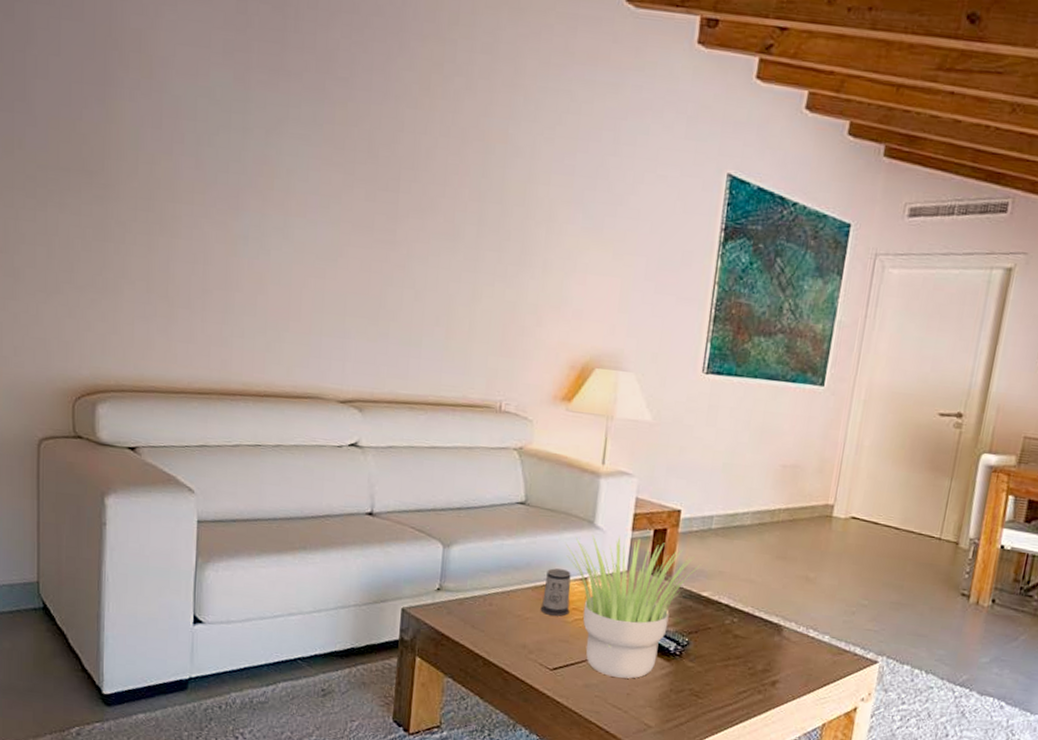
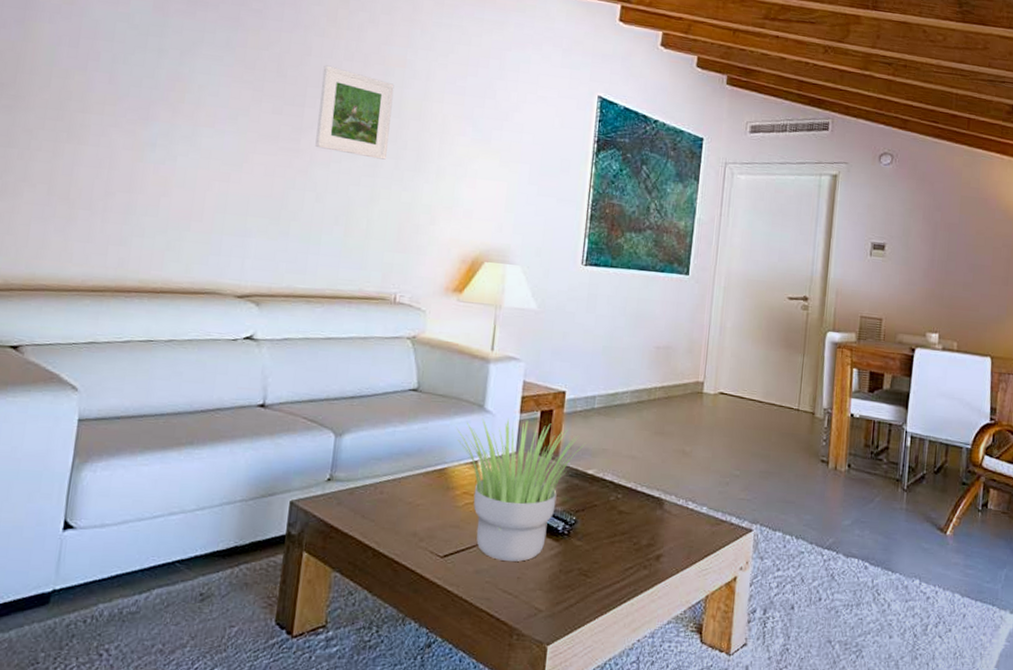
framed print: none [412,142,496,253] -> present [315,65,394,160]
mug: present [540,568,571,616] -> none [431,453,462,501]

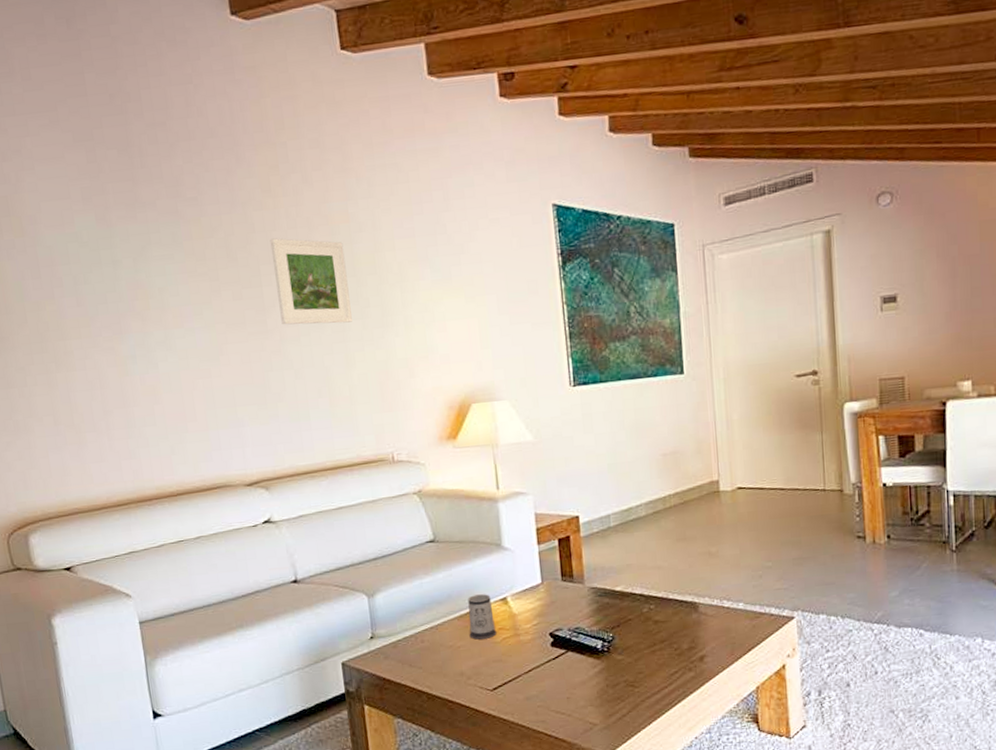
mug: none [431,453,462,501] -> present [468,594,497,640]
potted plant: present [456,419,586,562] -> none [479,549,609,685]

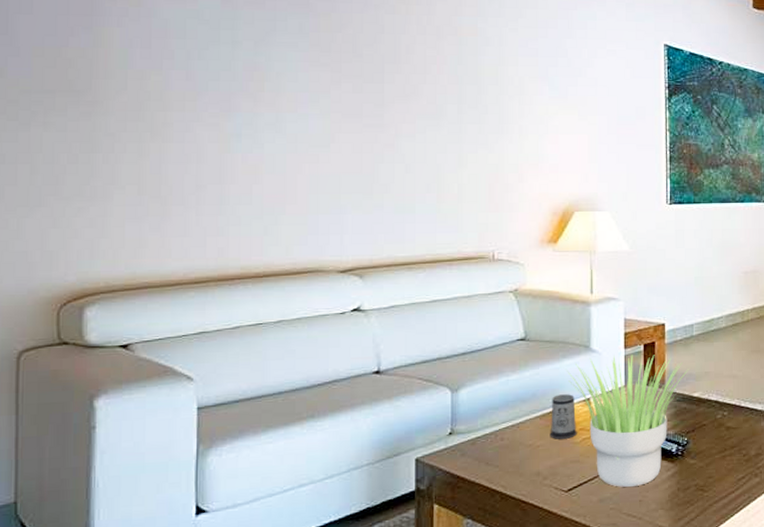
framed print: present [270,238,352,325] -> none [398,41,469,126]
potted plant: none [479,549,609,685] -> present [566,354,689,487]

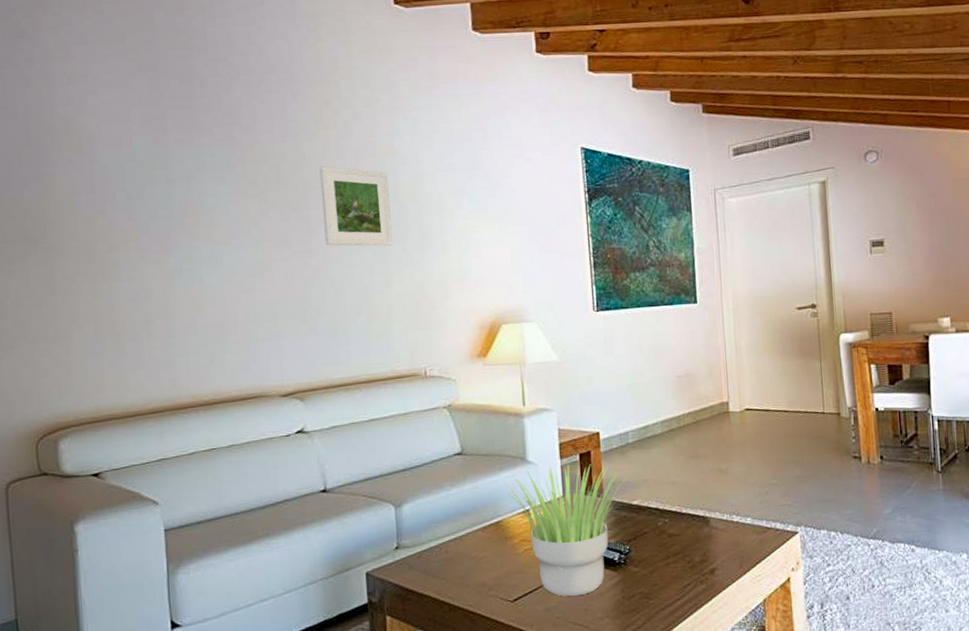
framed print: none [398,41,469,126] -> present [319,166,393,246]
mug: present [550,394,577,439] -> none [492,506,519,551]

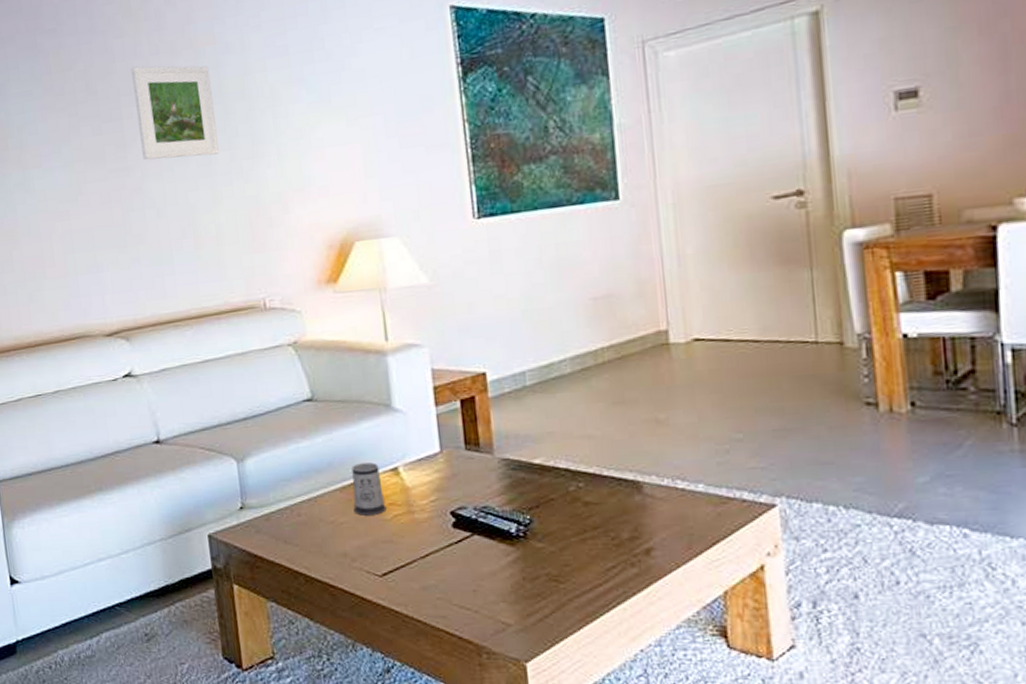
mug: none [492,506,519,551] -> present [352,462,387,516]
potted plant: present [503,464,627,597] -> none [364,412,525,573]

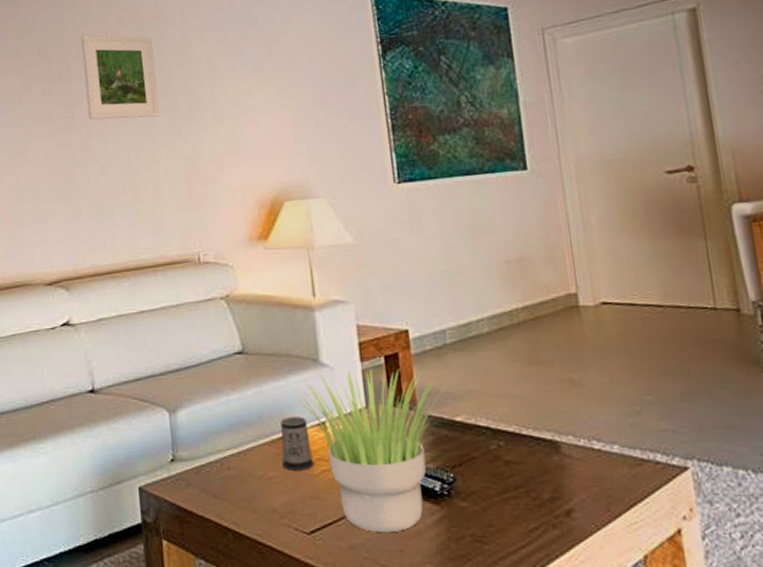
potted plant: none [364,412,525,573] -> present [293,369,447,532]

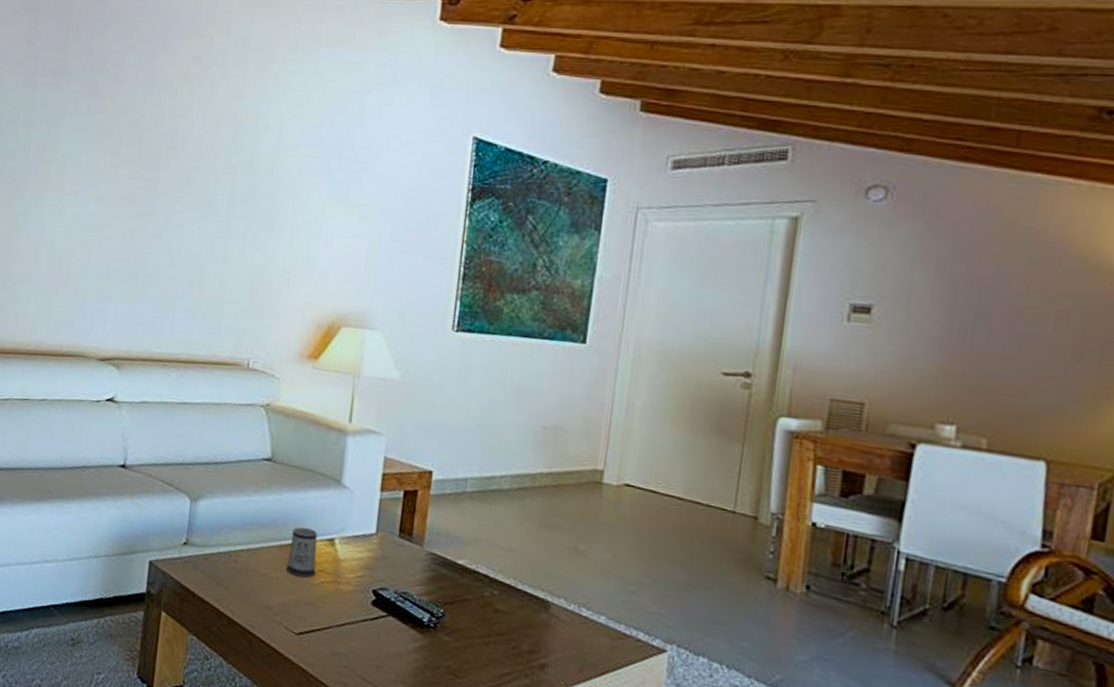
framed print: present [80,35,159,120] -> none [169,125,247,220]
potted plant: present [293,369,447,532] -> none [311,495,456,650]

